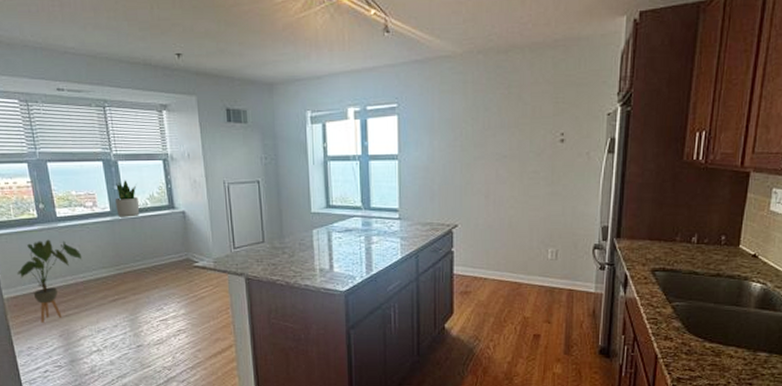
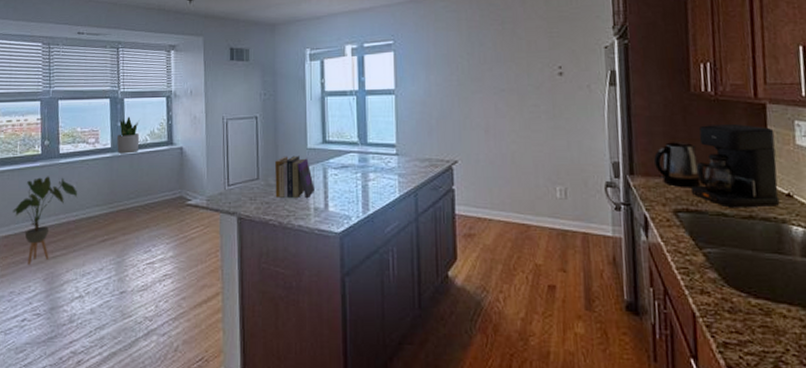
books: none [280,220,320,260] -> present [275,155,315,198]
kettle: none [641,207,681,250] -> present [654,142,701,188]
coffee maker: none [669,191,753,266] -> present [690,124,780,207]

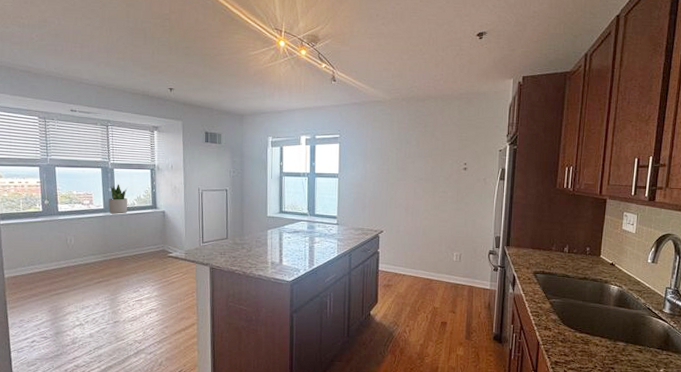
house plant: present [13,176,78,265] -> none [19,229,76,299]
books: present [275,155,315,198] -> none [241,221,272,254]
kettle: present [654,142,701,188] -> none [525,223,555,257]
coffee maker: present [690,124,780,207] -> none [547,212,609,272]

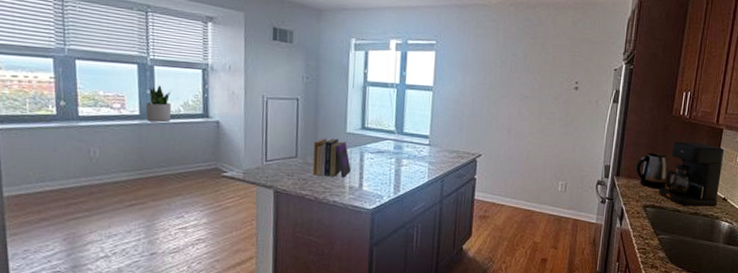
books: none [241,221,272,254] -> present [312,138,351,177]
kettle: none [525,223,555,257] -> present [636,152,669,190]
coffee maker: none [547,212,609,272] -> present [658,141,725,207]

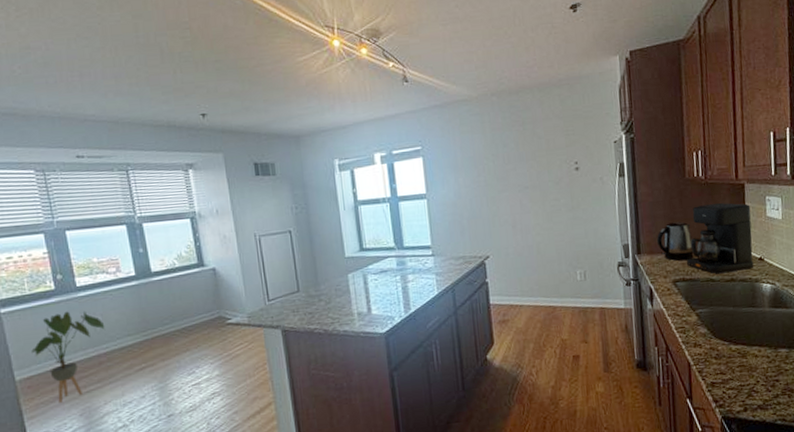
house plant: none [24,138,102,225] -> present [31,311,106,403]
planter: present [146,85,172,123] -> none [141,242,167,281]
books: present [312,138,351,177] -> none [314,265,357,308]

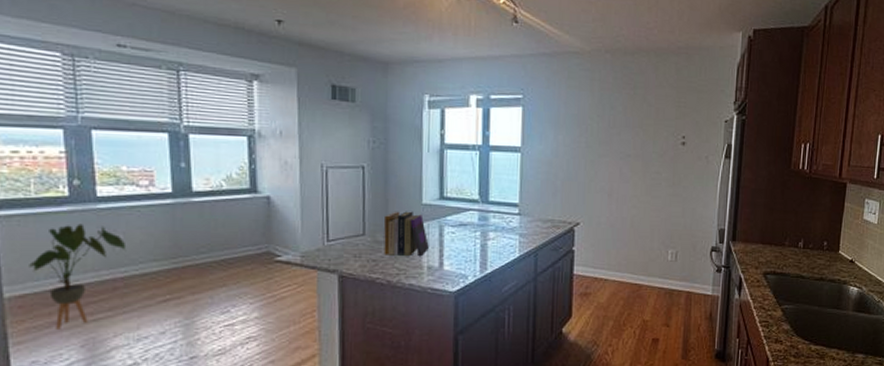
books: none [314,265,357,308] -> present [384,211,429,256]
kettle: present [657,221,694,261] -> none [754,213,789,254]
coffee maker: present [686,203,754,274] -> none [779,199,849,270]

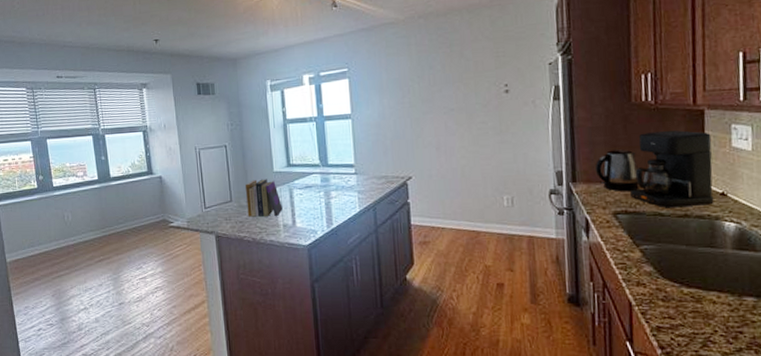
house plant: present [29,223,127,329] -> none [19,207,74,284]
kettle: none [754,213,789,254] -> present [596,149,639,192]
coffee maker: none [779,199,849,270] -> present [629,130,714,207]

